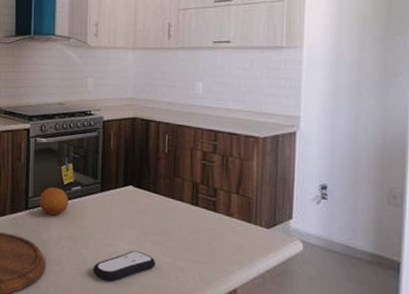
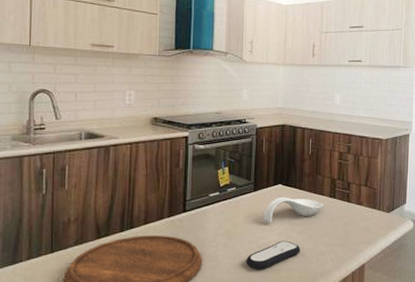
fruit: present [39,187,68,215] -> none [196,190,224,215]
spoon rest: none [111,200,184,230] -> present [262,197,324,223]

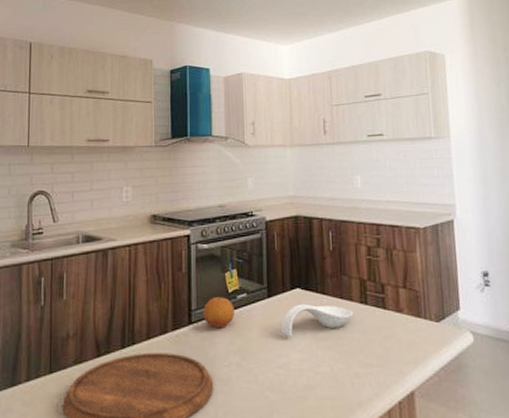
fruit: none [196,190,224,215] -> present [203,297,234,327]
remote control: present [246,240,300,270] -> none [264,359,330,397]

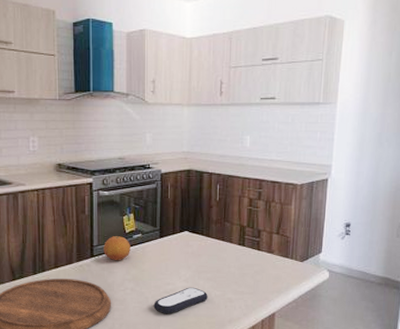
remote control: none [264,359,330,397] -> present [153,287,208,314]
spoon rest: present [280,304,354,337] -> none [169,244,232,270]

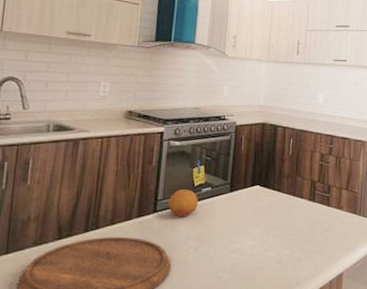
remote control: present [153,287,208,314] -> none [217,245,276,277]

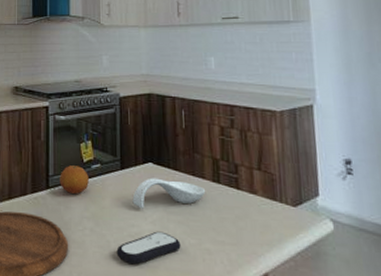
remote control: none [217,245,276,277] -> present [116,231,181,265]
spoon rest: none [237,199,303,227] -> present [132,178,206,209]

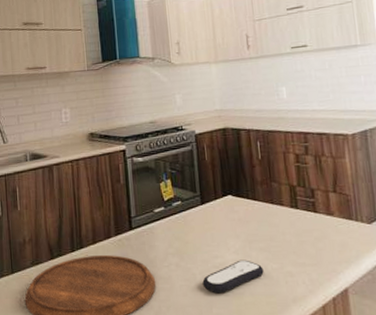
fruit: present [60,165,89,194] -> none [142,205,171,232]
spoon rest: present [132,178,206,209] -> none [214,209,285,240]

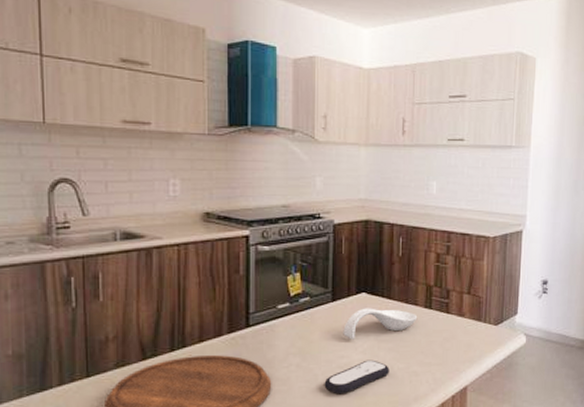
spoon rest: none [214,209,285,240] -> present [343,308,418,340]

